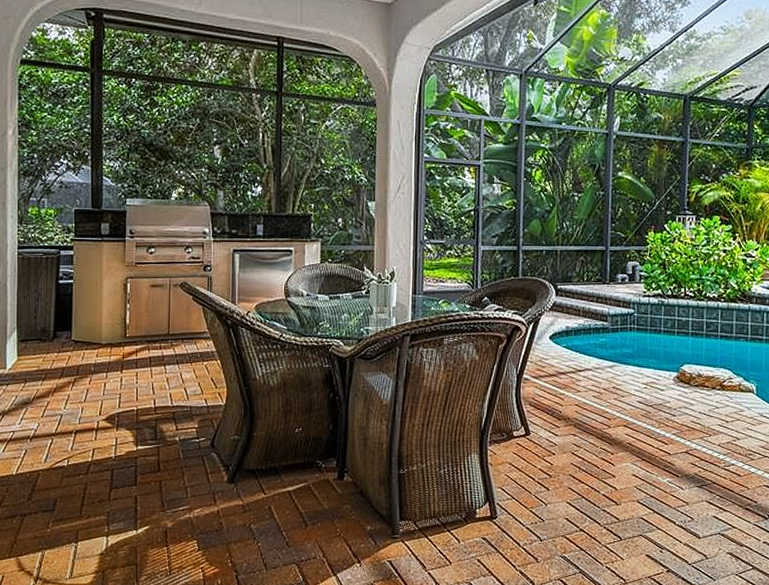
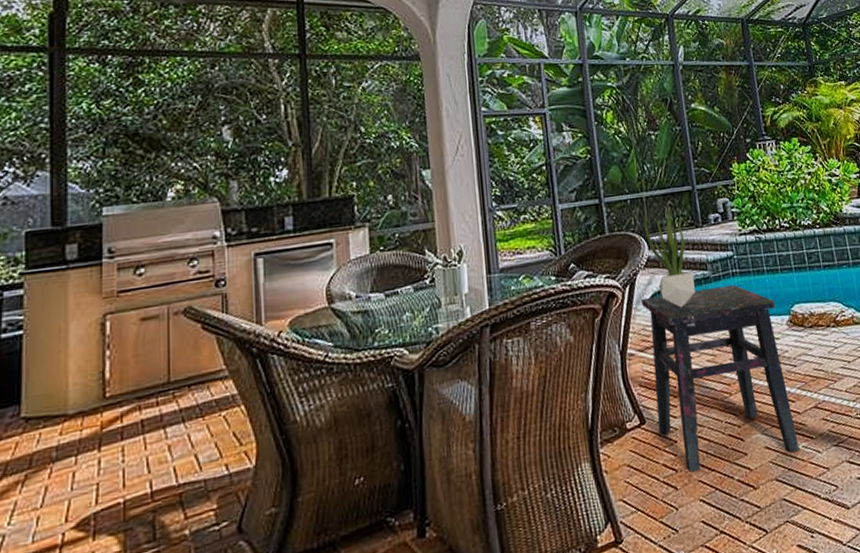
side table: none [540,335,666,484] -> present [640,284,800,472]
potted plant: none [555,261,593,349] -> present [644,206,695,308]

